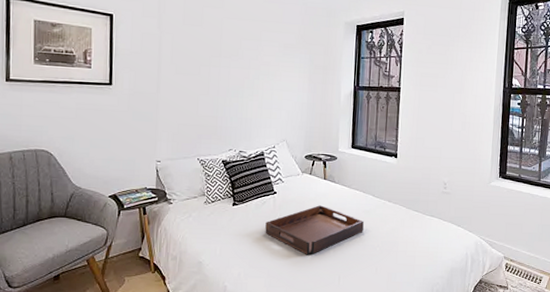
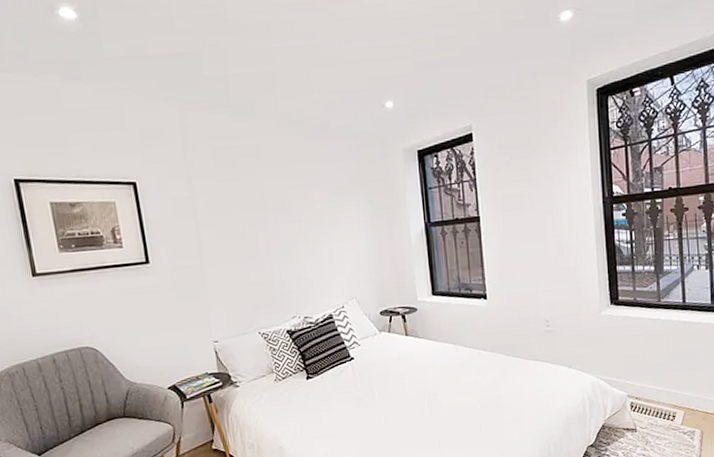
serving tray: present [265,205,364,255] -> none [346,365,459,424]

